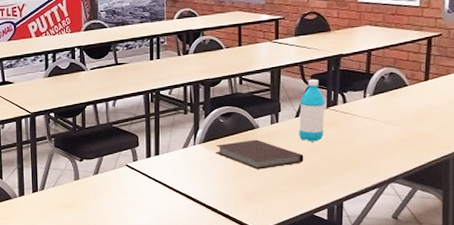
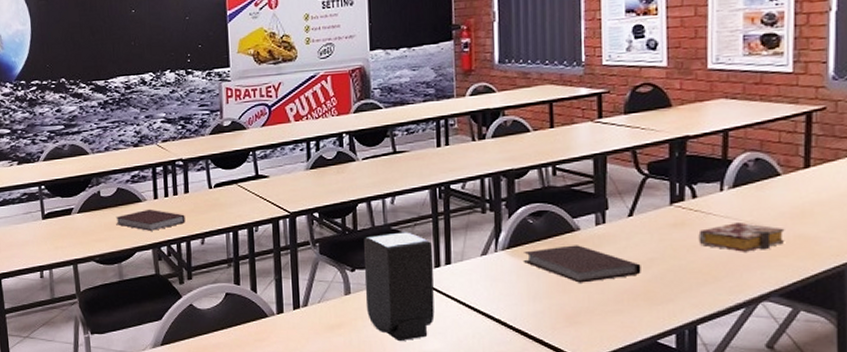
speaker: none [90,129,146,218] -> present [364,232,435,342]
water bottle: present [299,79,326,142] -> none [633,167,668,248]
book: none [346,122,409,145] -> present [698,223,785,252]

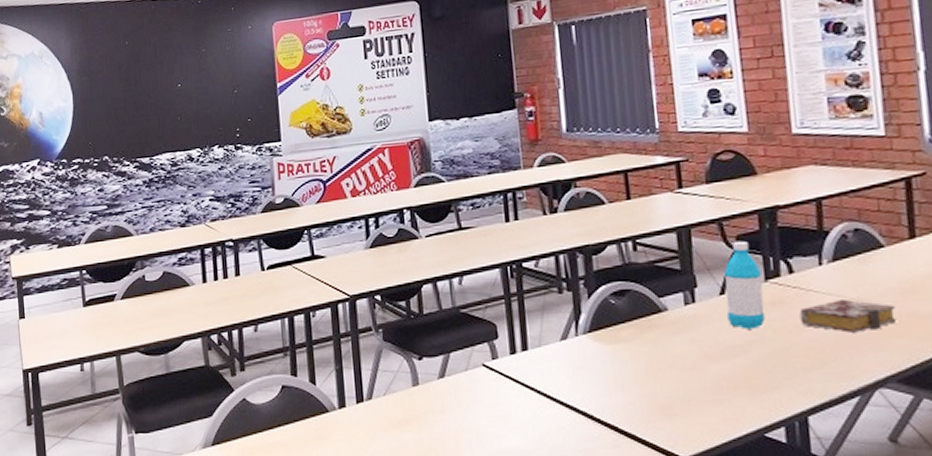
notebook: present [115,209,186,231] -> none [162,293,237,318]
speaker: present [364,232,435,342] -> none [431,315,513,439]
notebook: present [524,245,641,283] -> none [607,327,740,370]
water bottle: none [633,167,668,248] -> present [723,240,766,329]

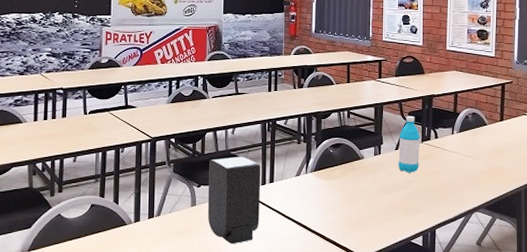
speaker: none [431,315,513,439] -> present [207,156,261,245]
book: present [799,300,898,333] -> none [438,157,489,177]

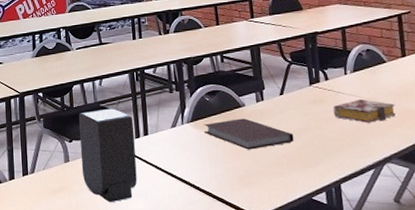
notebook: none [325,170,402,198] -> present [204,118,294,150]
water bottle: present [398,115,421,173] -> none [282,56,311,120]
book: none [438,157,489,177] -> present [333,99,397,123]

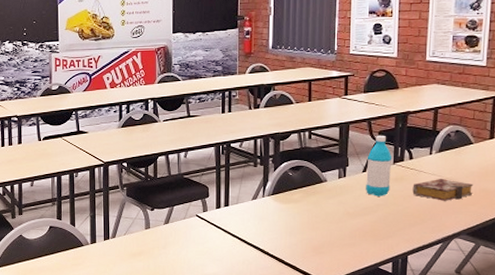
speaker: present [79,108,137,203] -> none [161,180,216,267]
notebook: present [204,118,294,150] -> none [284,193,370,222]
water bottle: none [282,56,311,120] -> present [366,135,393,196]

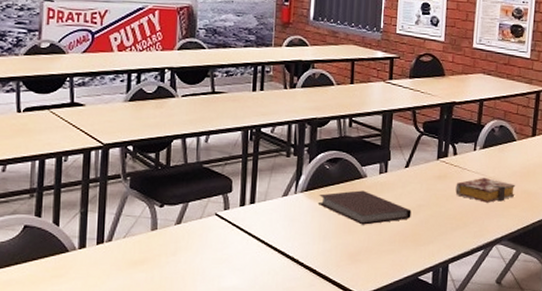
notebook: none [284,193,370,222] -> present [319,190,412,225]
water bottle: present [366,135,393,196] -> none [408,126,436,196]

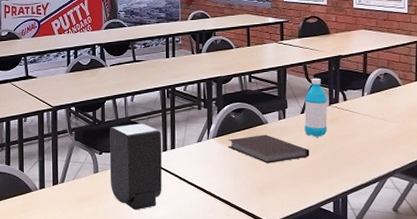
speaker: none [171,170,240,278] -> present [109,123,162,211]
water bottle: none [408,126,436,196] -> present [304,78,328,137]
book: present [455,178,516,203] -> none [348,119,404,141]

